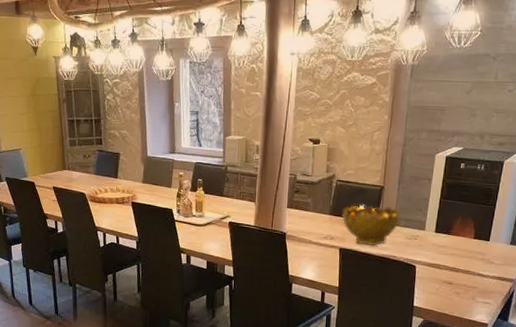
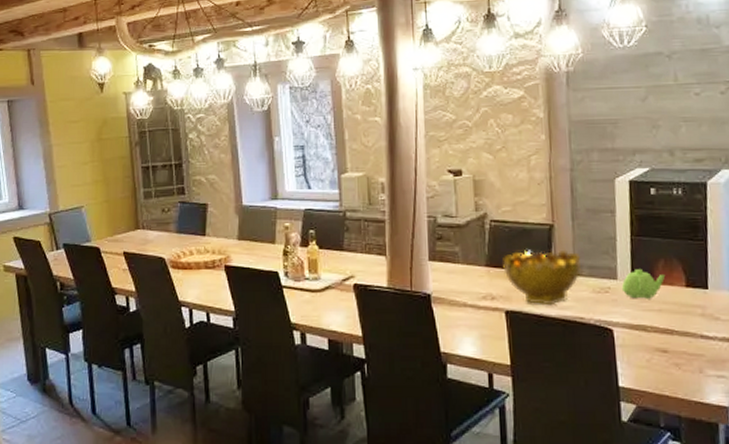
teapot: none [427,223,461,246] -> present [621,269,666,299]

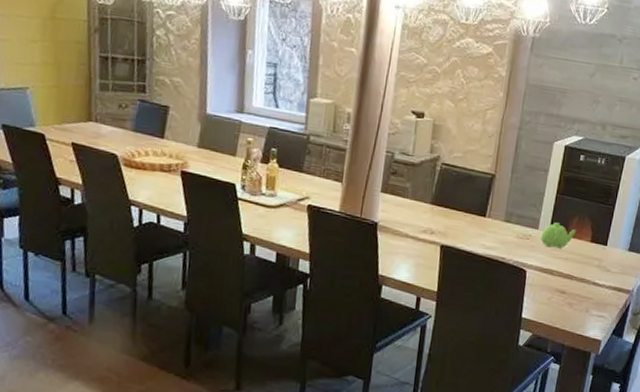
decorative bowl: present [503,249,581,306] -> none [445,194,513,245]

